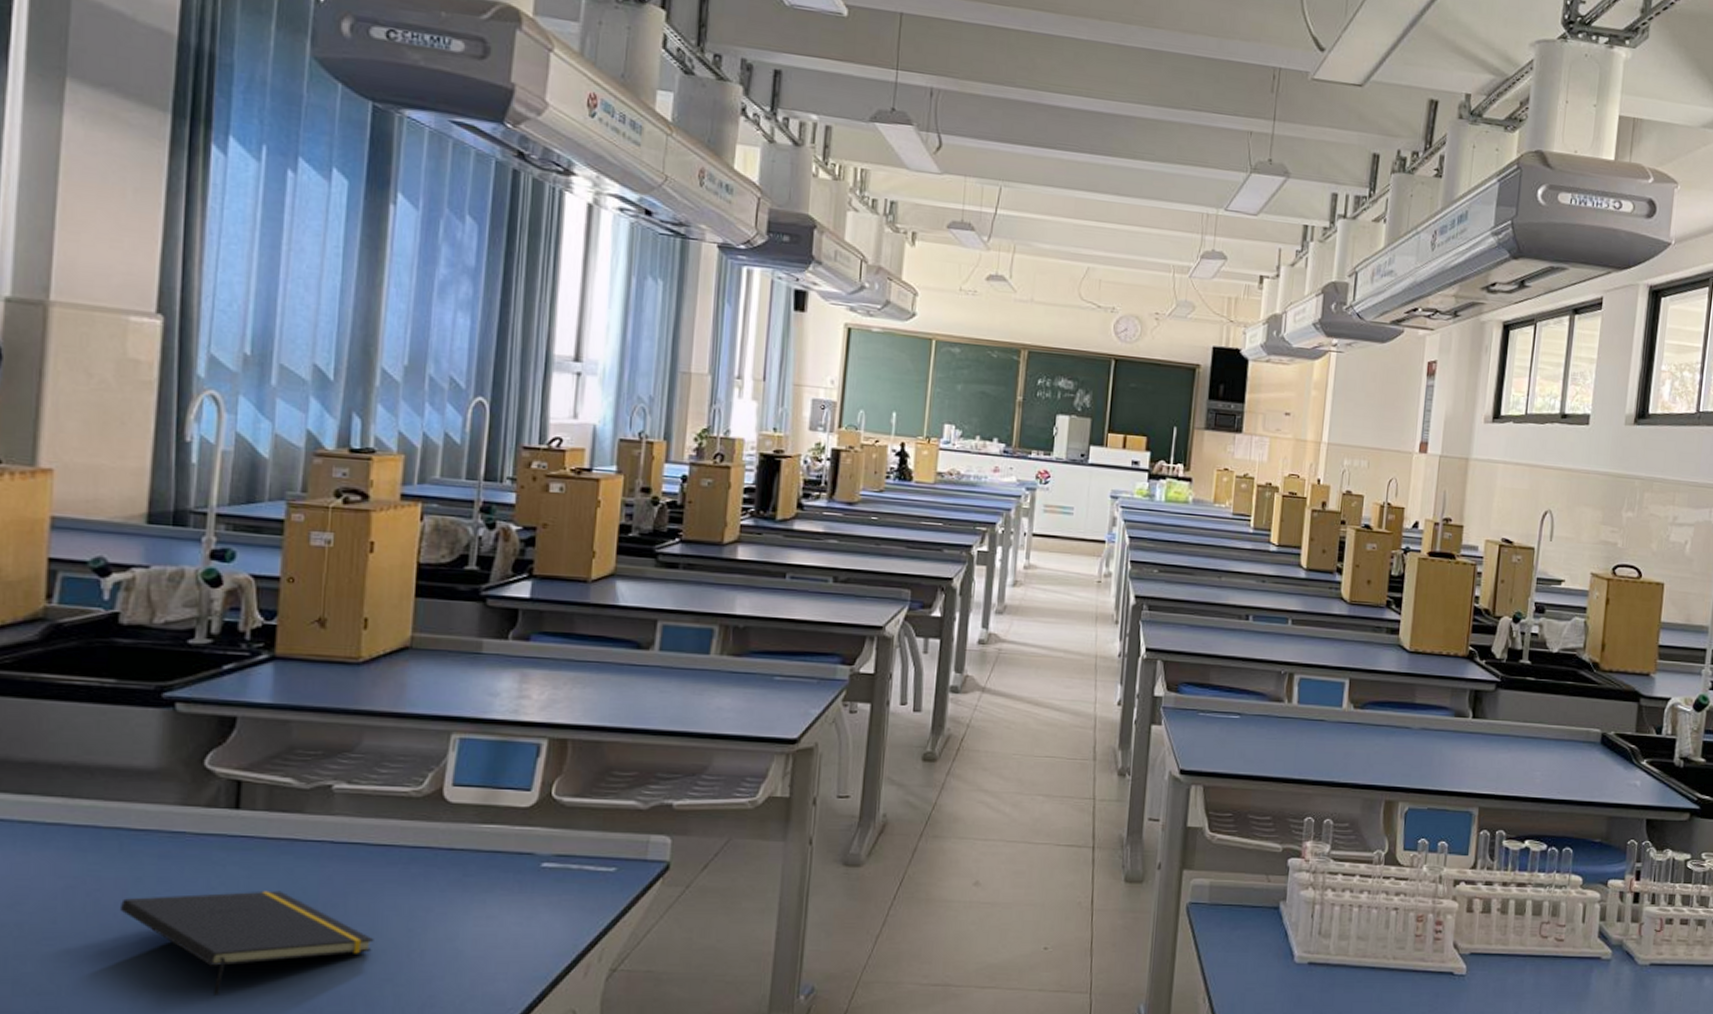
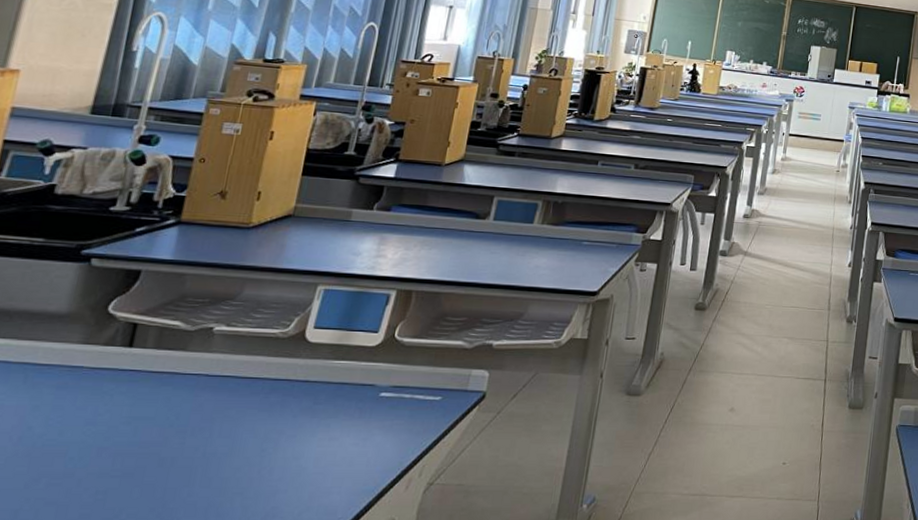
notepad: present [121,890,374,997] -> none [16,416,232,510]

